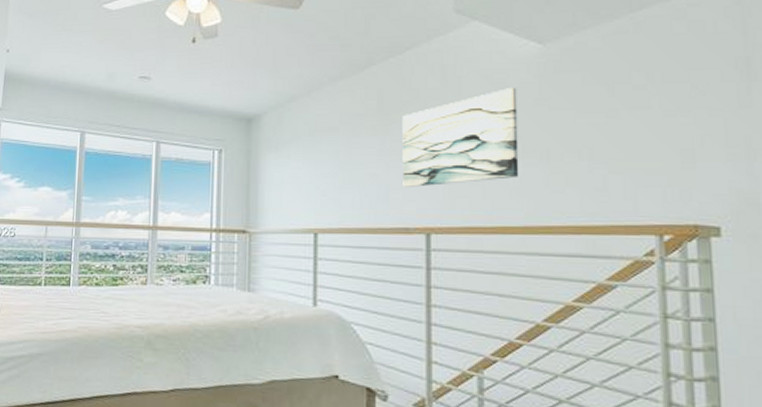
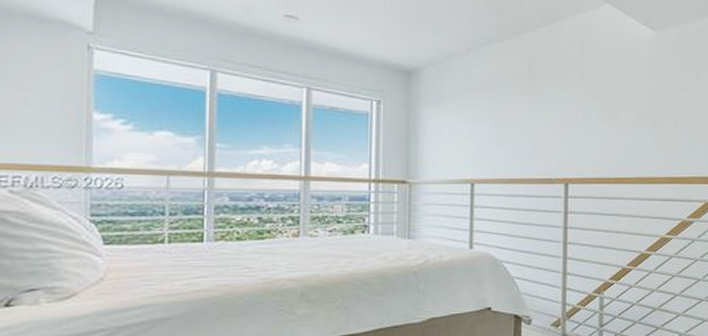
wall art: present [402,87,519,187] -> none [547,64,636,144]

